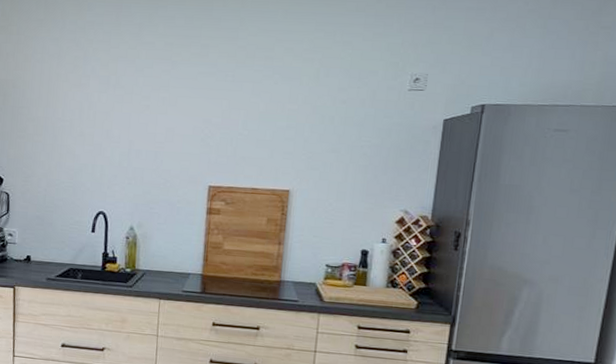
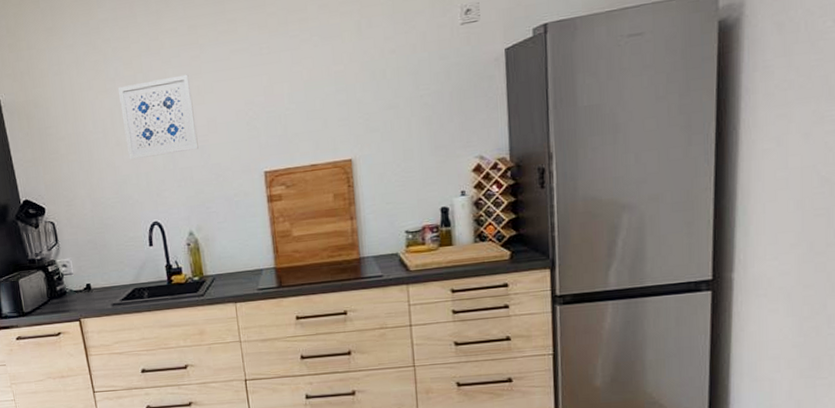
wall art: none [89,84,157,154] -> present [117,74,199,161]

